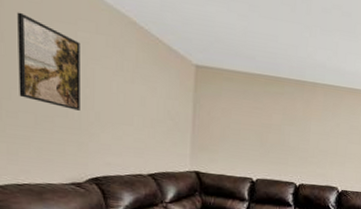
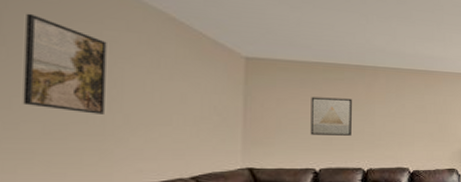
wall art: none [250,109,290,150] -> present [310,97,352,136]

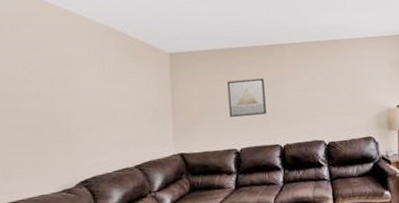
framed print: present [23,13,107,114] -> none [12,43,68,119]

